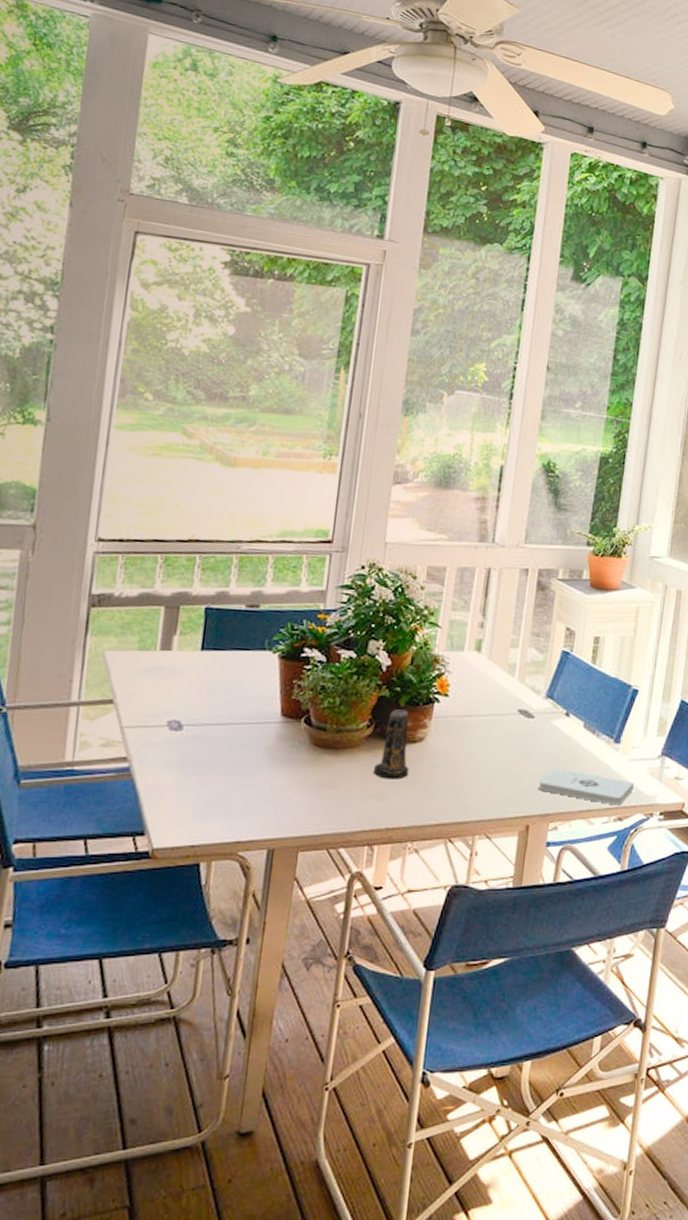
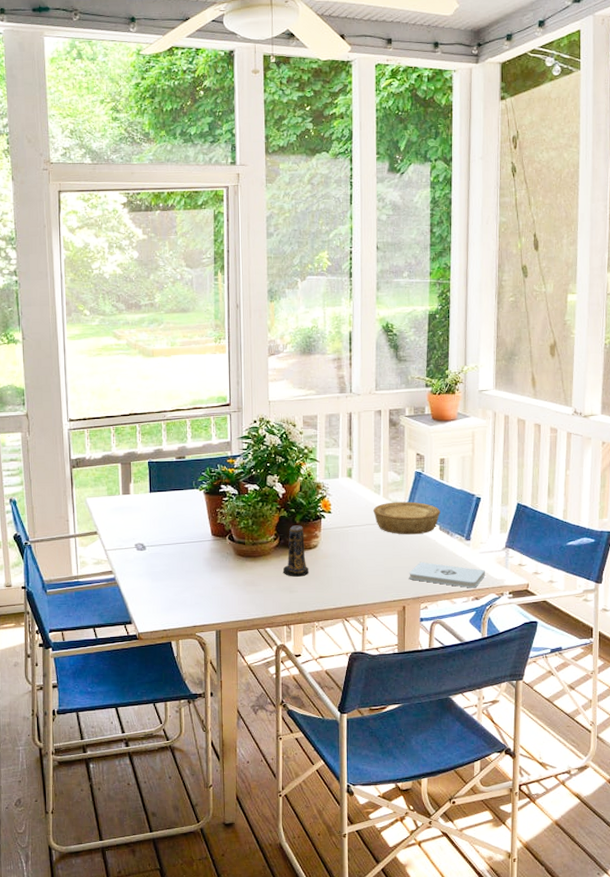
bowl: none [503,687,588,732] -> present [373,501,441,535]

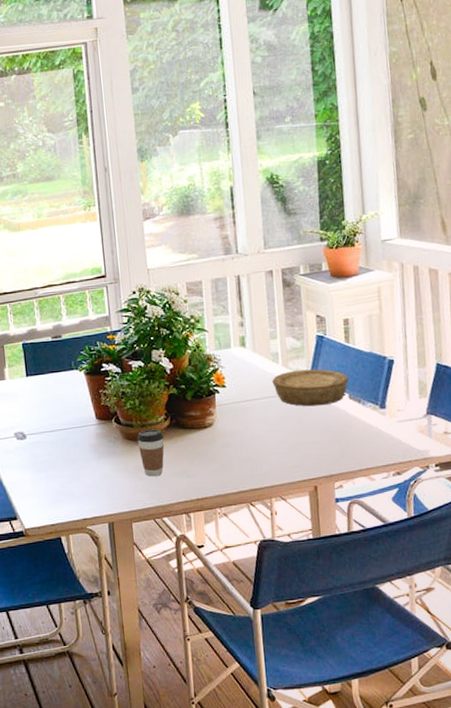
coffee cup: none [248,547,272,590] -> present [137,429,164,477]
candle: present [283,525,309,577] -> none [177,402,206,460]
notepad: present [409,561,485,588] -> none [318,435,406,462]

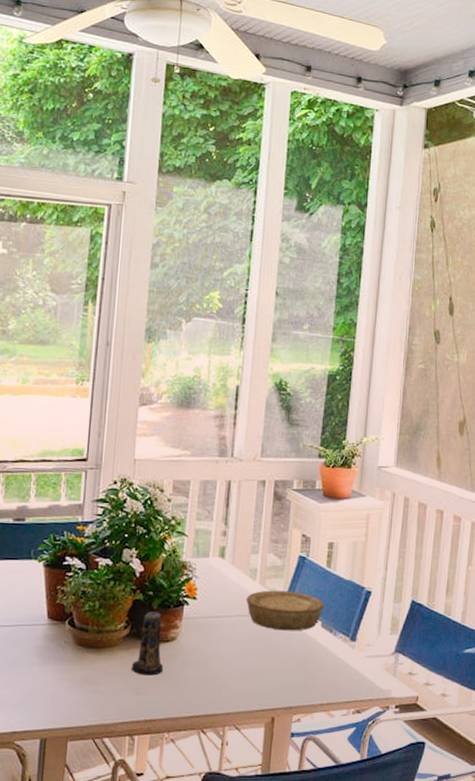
coffee cup: present [137,429,164,477] -> none [90,637,121,690]
candle: none [177,402,206,460] -> present [132,612,164,676]

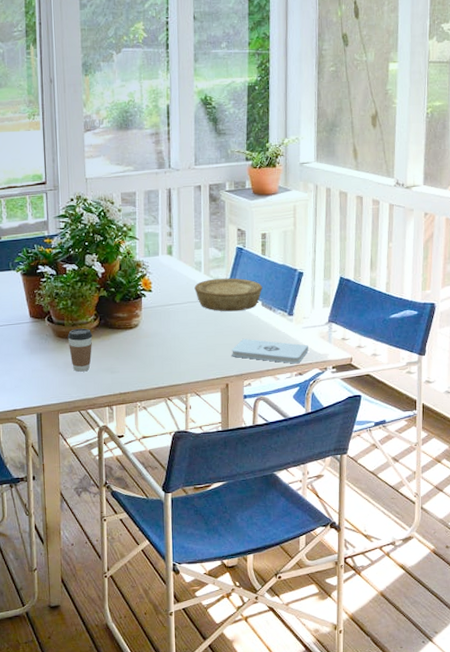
coffee cup: none [90,637,121,690] -> present [67,328,93,372]
candle: present [132,612,164,676] -> none [104,305,131,357]
notepad: none [282,664,370,699] -> present [232,338,308,364]

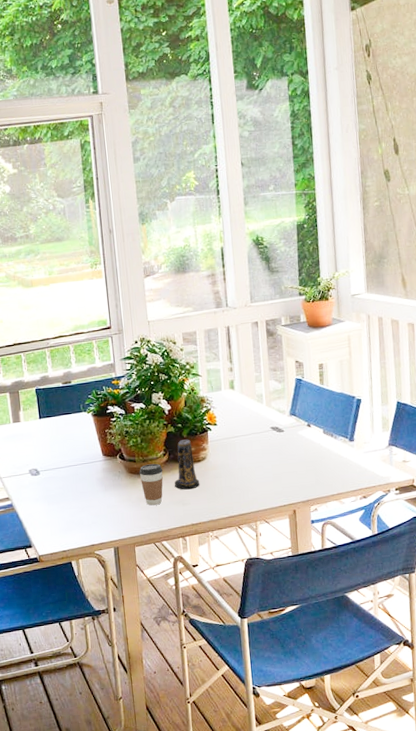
candle: none [104,305,131,357] -> present [175,439,200,490]
bowl: present [194,278,263,312] -> none [257,408,323,441]
notepad: present [232,338,308,364] -> none [297,465,371,488]

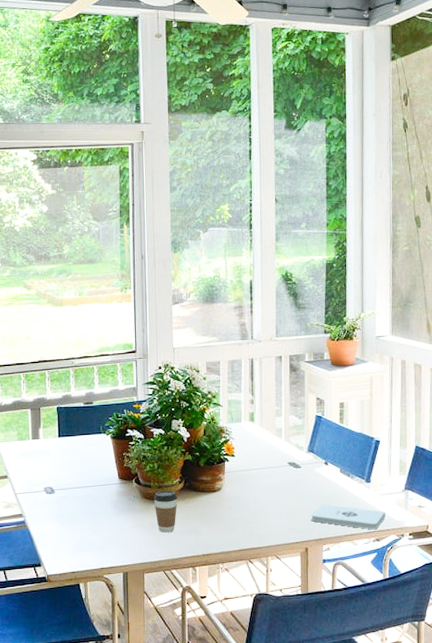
candle: present [175,439,200,490] -> none [188,468,214,519]
notepad: none [297,465,371,488] -> present [311,503,386,530]

